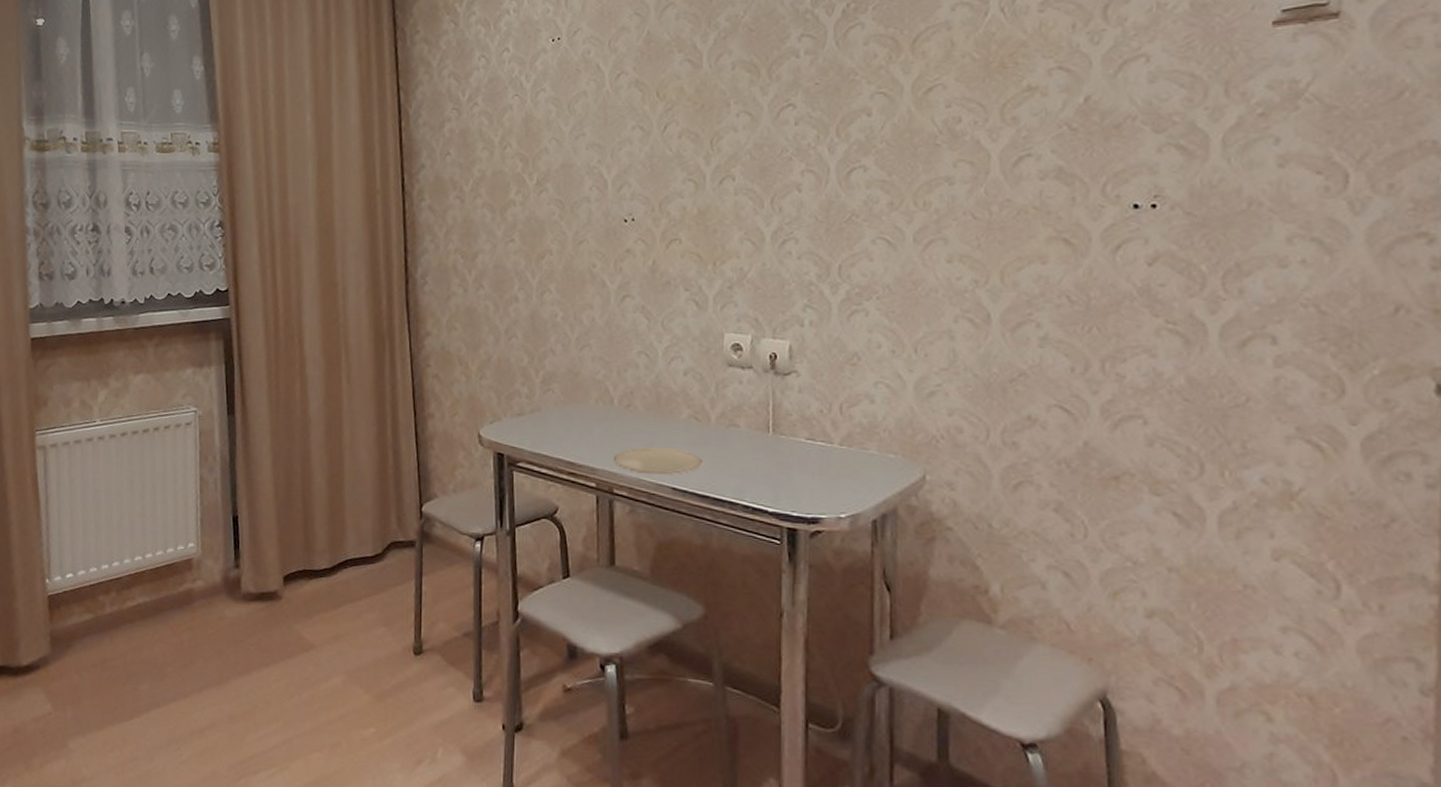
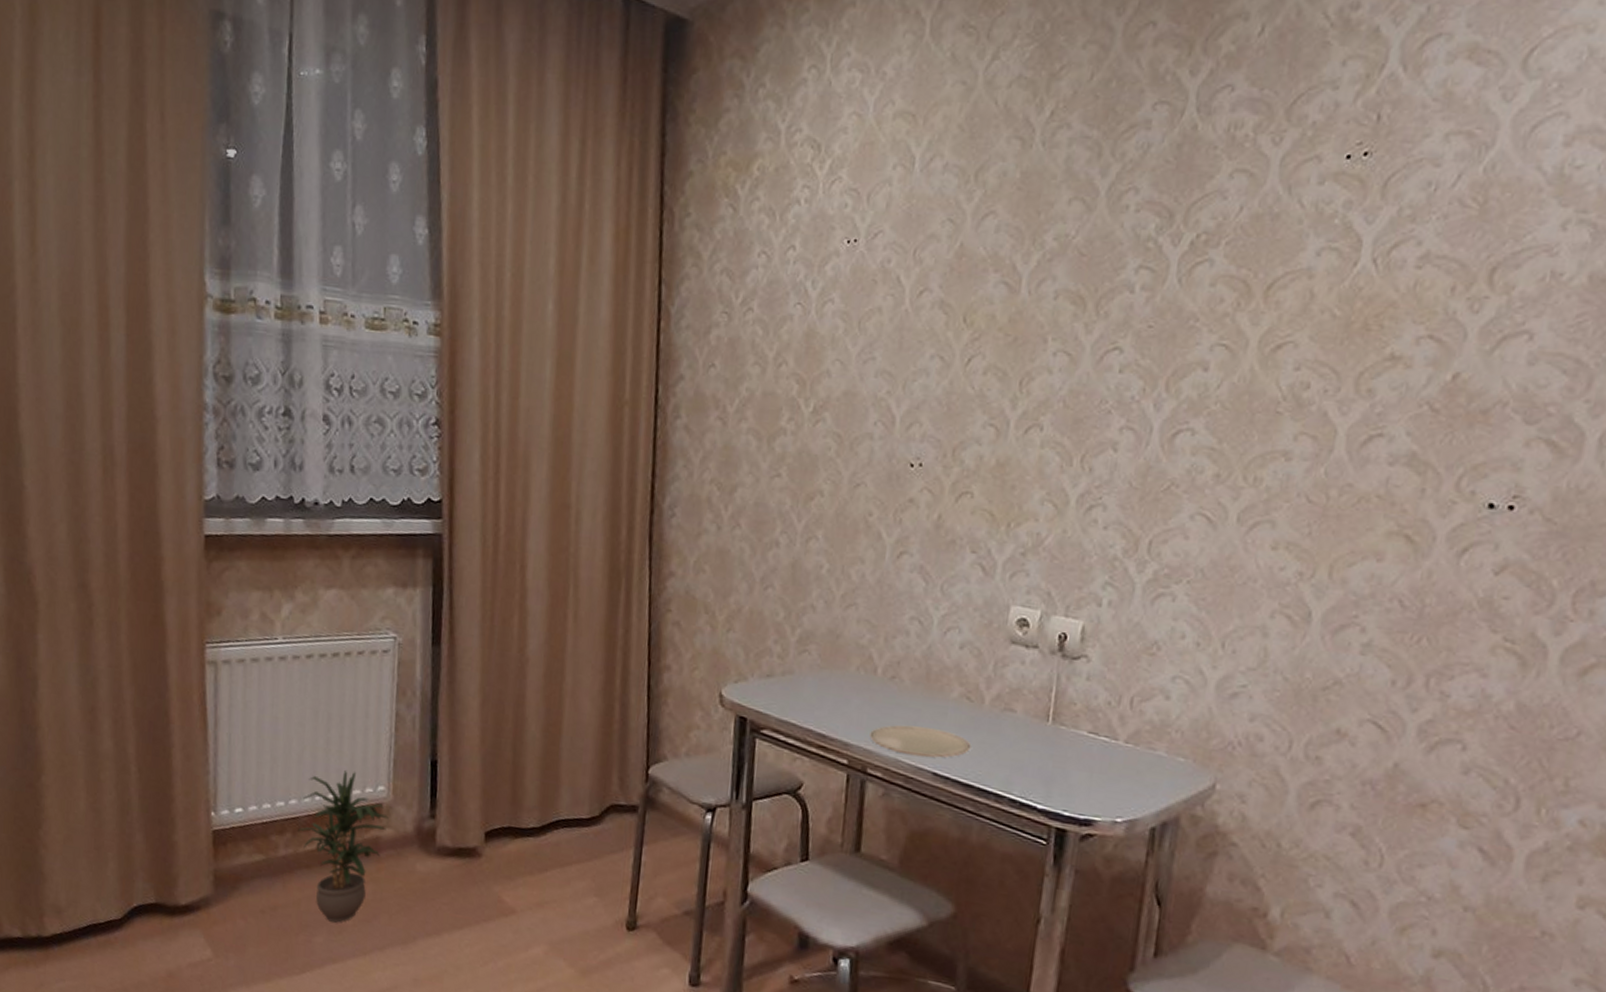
potted plant: none [121,531,199,670] -> present [298,771,389,923]

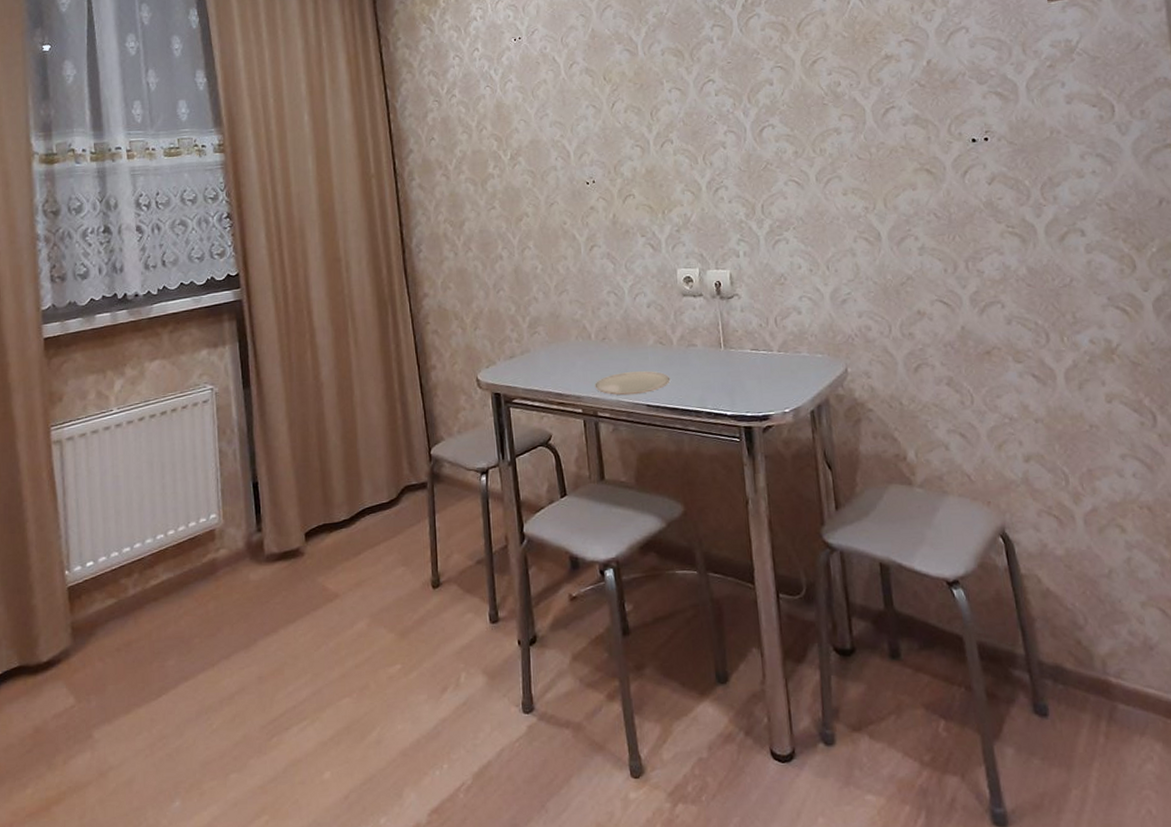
potted plant: present [298,771,389,923] -> none [144,506,222,644]

